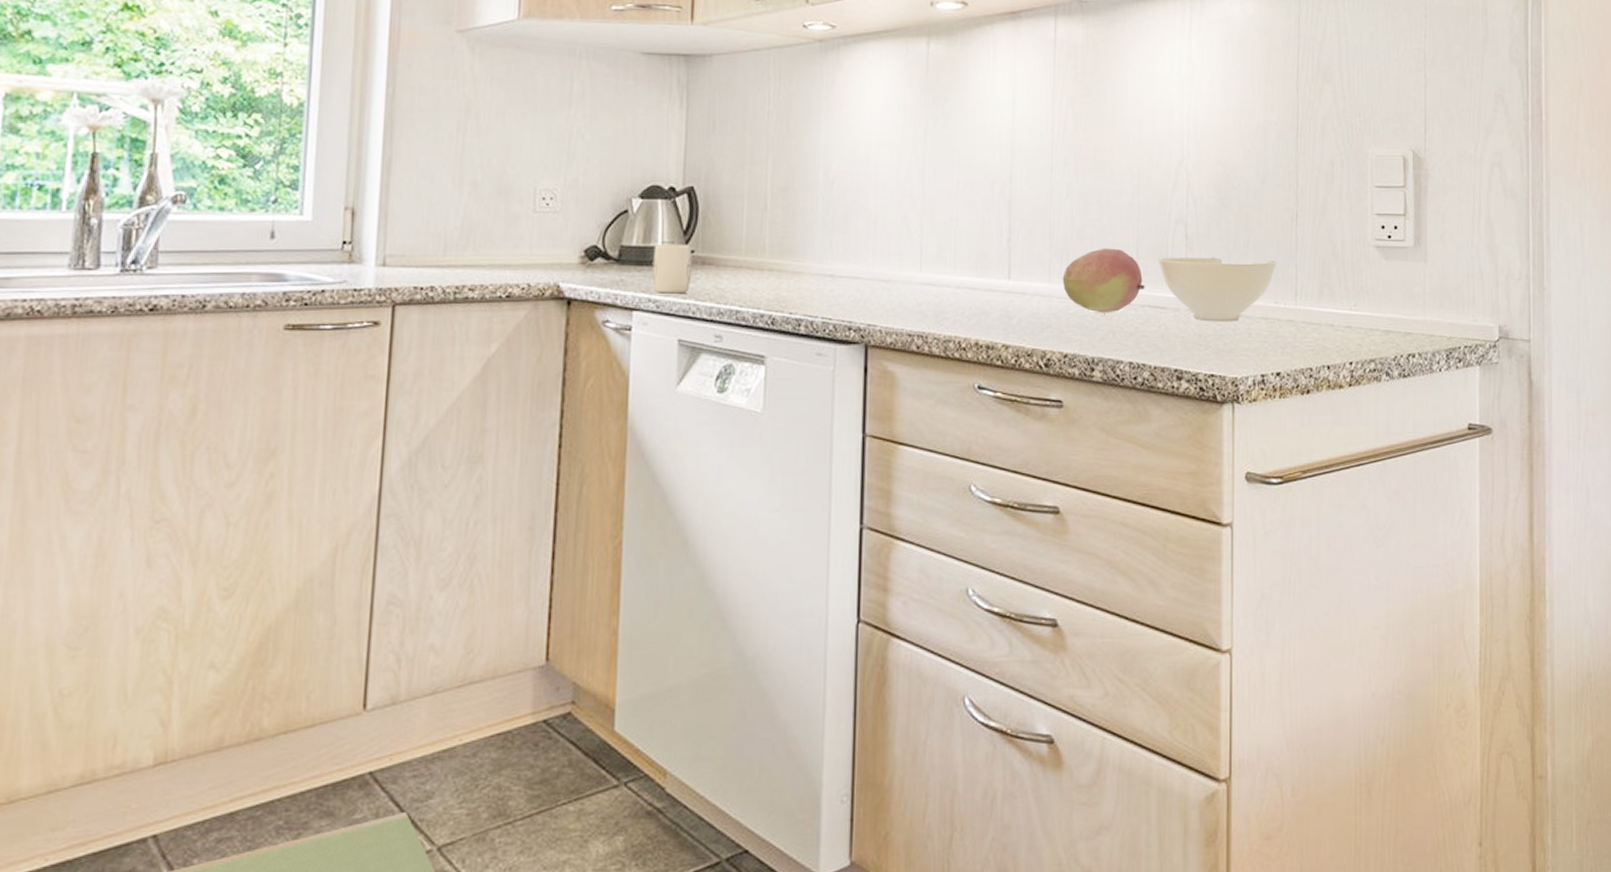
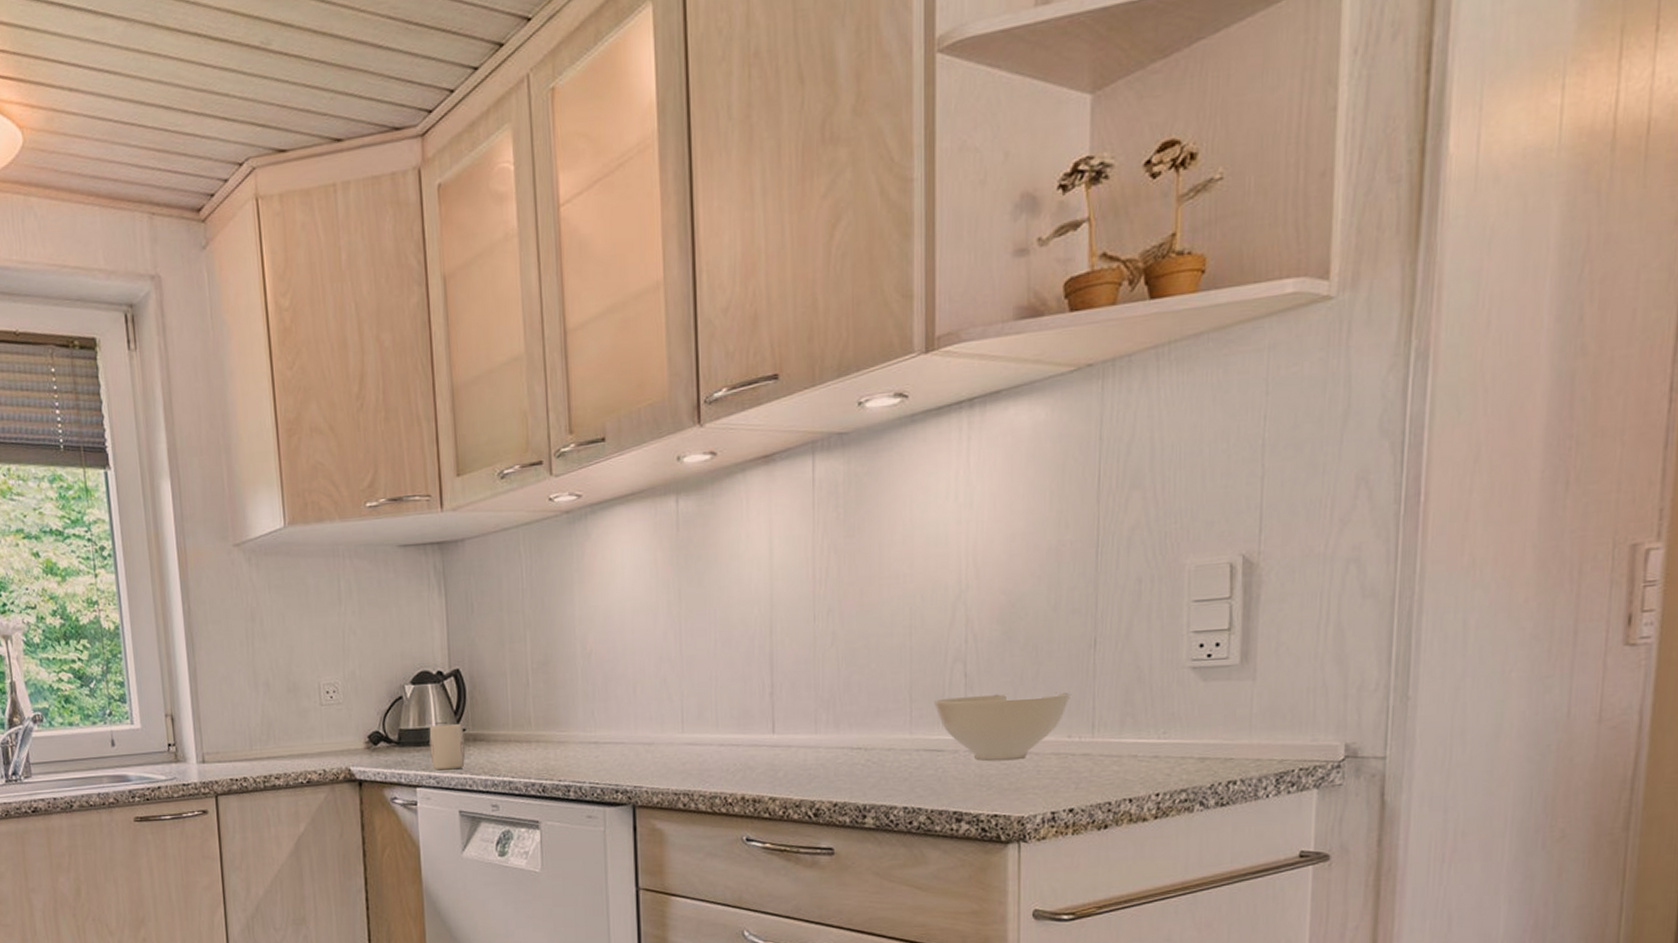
fruit: present [1062,248,1145,313] -> none [829,693,920,761]

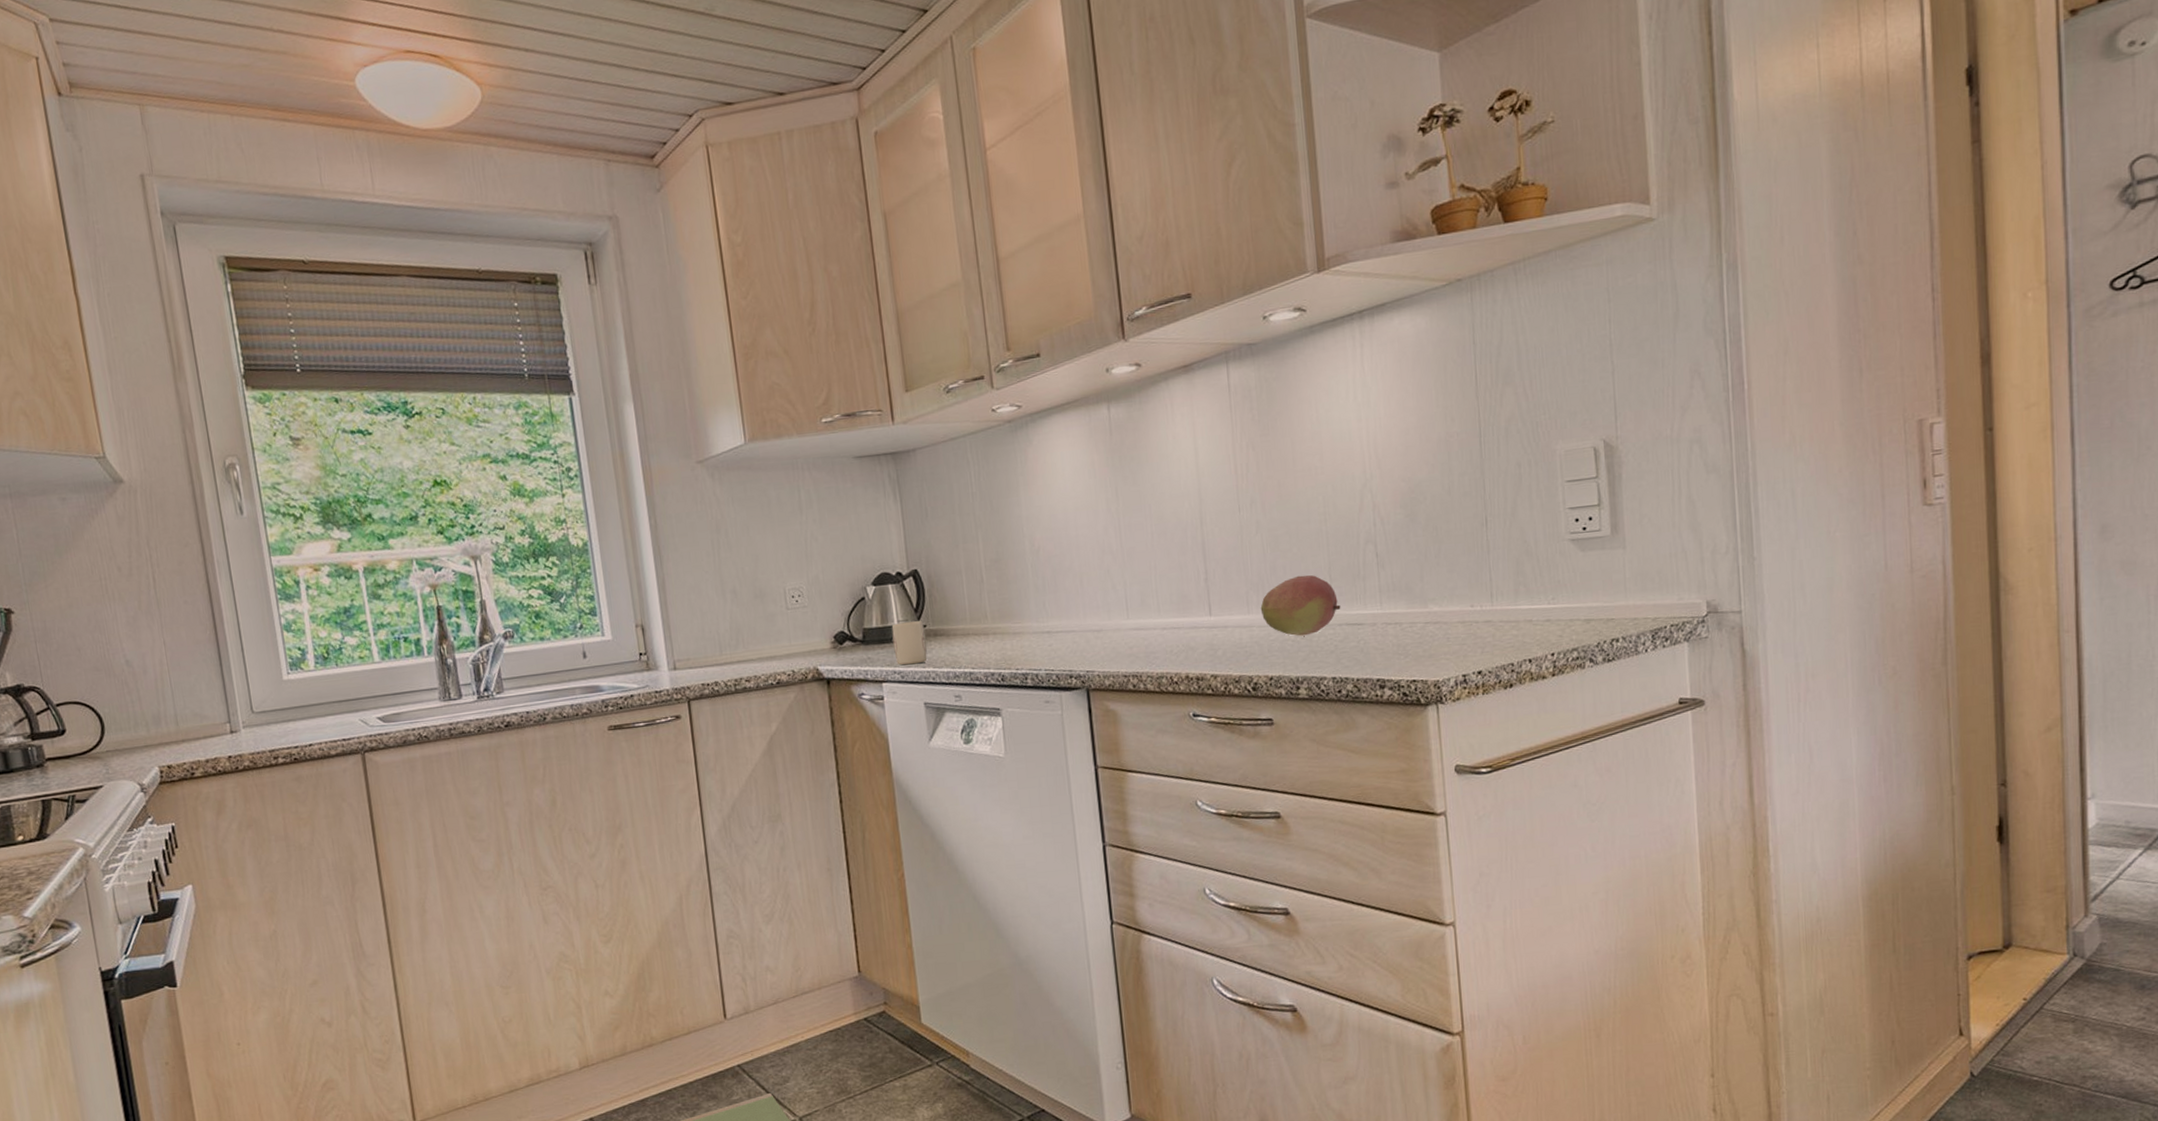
fruit: none [829,693,920,761] -> present [1260,575,1341,636]
bowl: present [934,693,1070,762] -> none [1351,567,1469,632]

